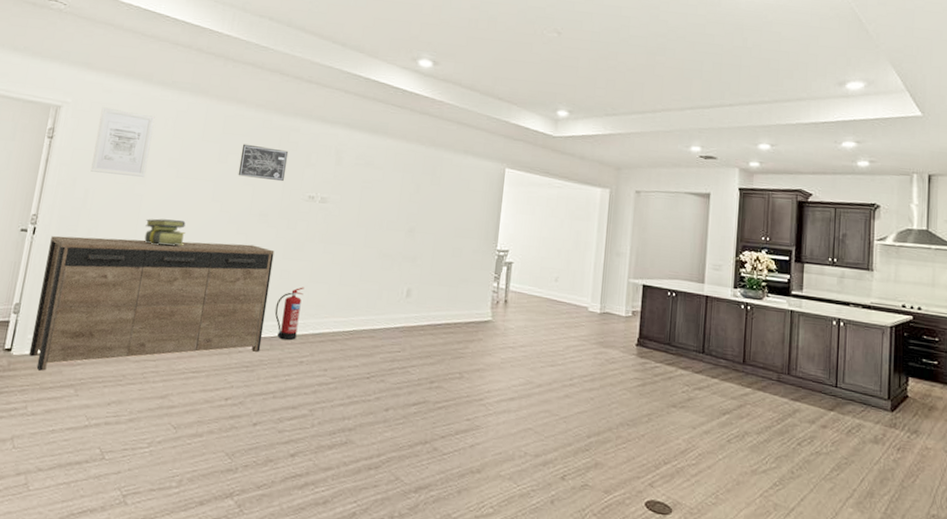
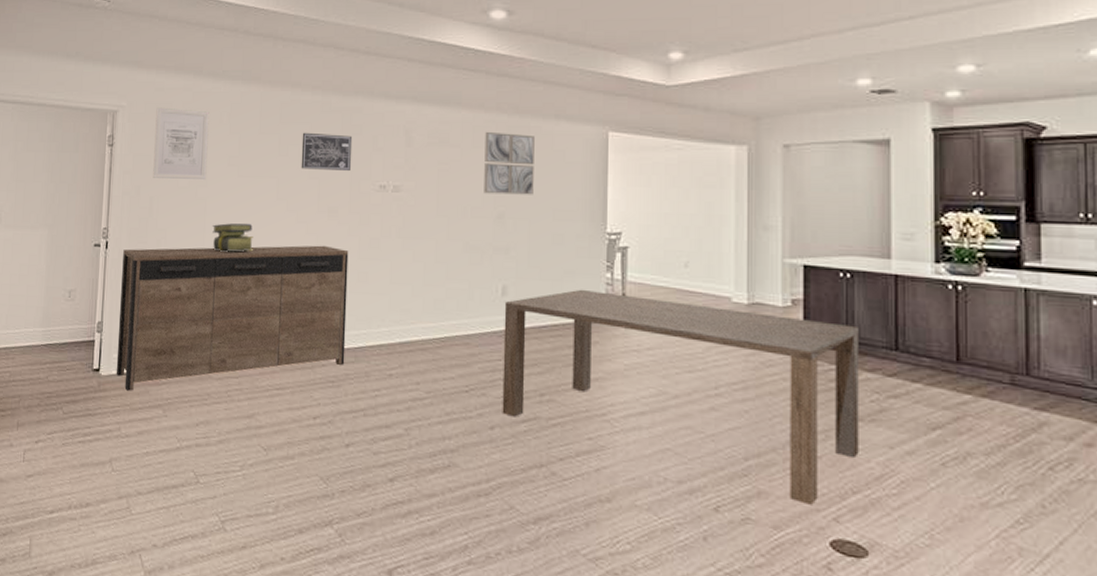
fire extinguisher: present [274,287,305,341] -> none [356,290,385,351]
dining table: none [397,295,678,473] -> present [502,289,859,505]
wall art: none [399,158,446,215] -> present [484,131,535,195]

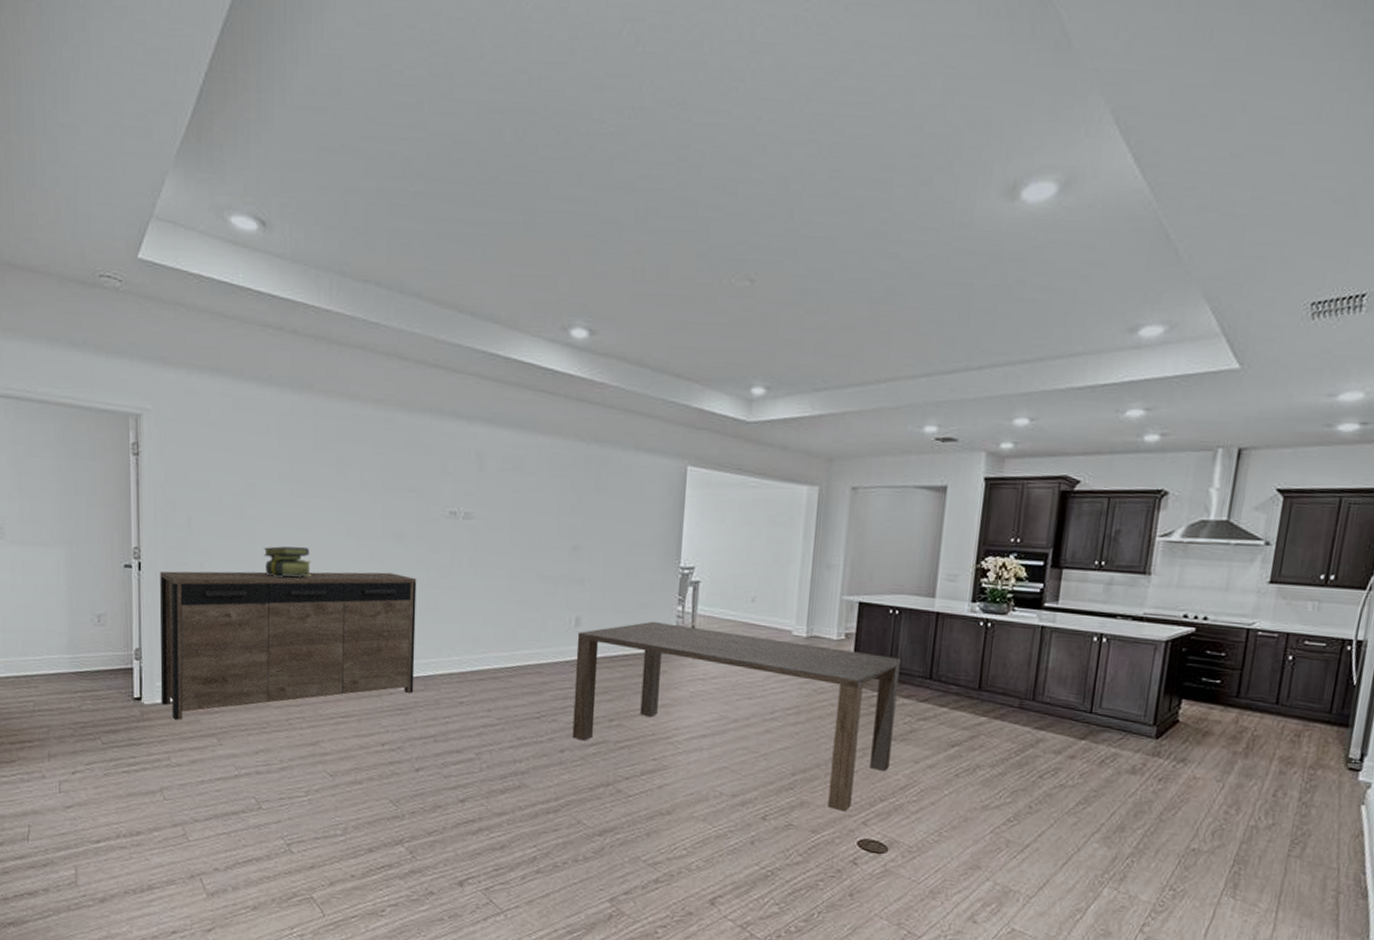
wall art: present [153,107,210,181] -> none [189,413,254,499]
wall art: present [301,132,353,172] -> none [362,450,420,496]
wall art: present [484,131,535,195] -> none [559,459,613,527]

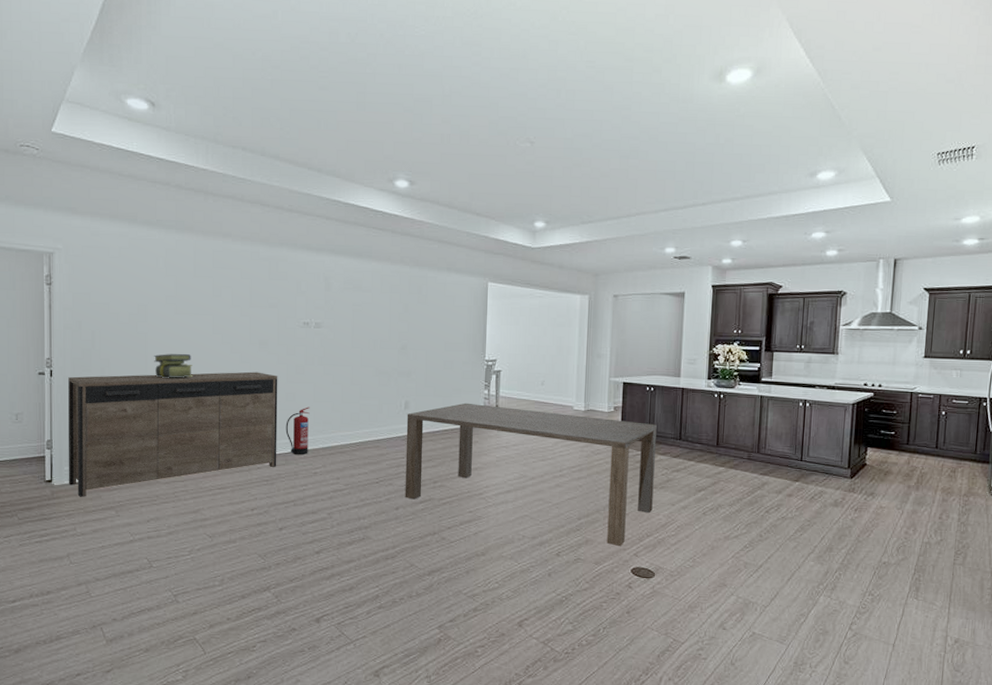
fire extinguisher: none [425,619,456,680] -> present [285,407,310,455]

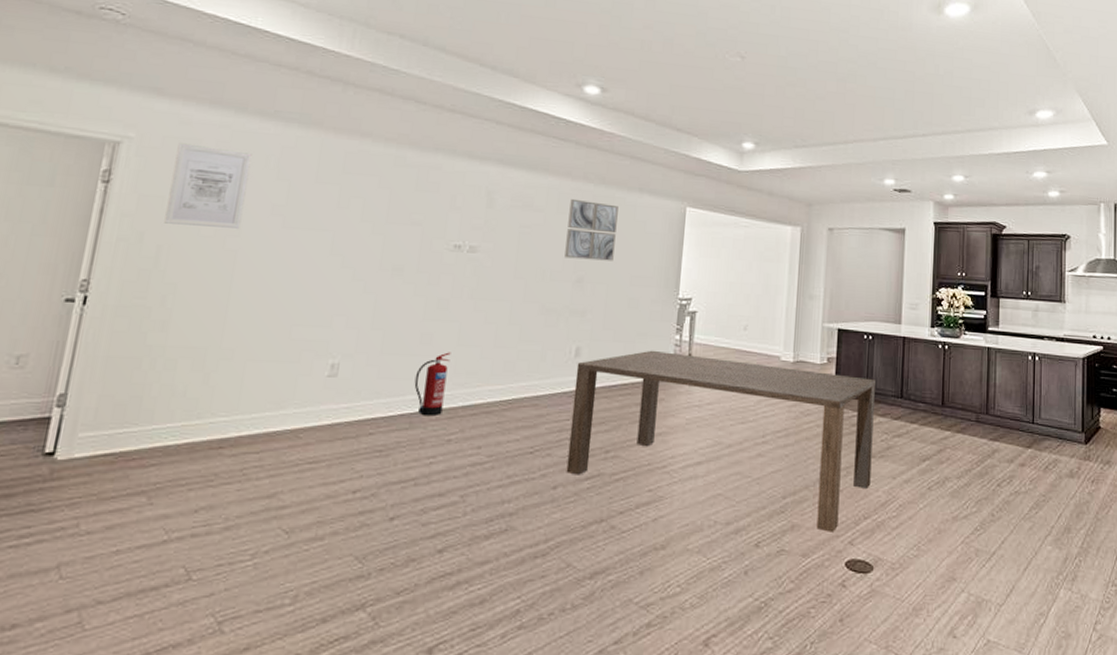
sideboard: present [68,371,278,497] -> none [80,305,413,477]
wall art: none [93,251,146,317] -> present [164,143,252,230]
stack of books: present [154,353,192,378] -> none [240,278,296,311]
wall art: none [390,280,431,331] -> present [564,198,618,261]

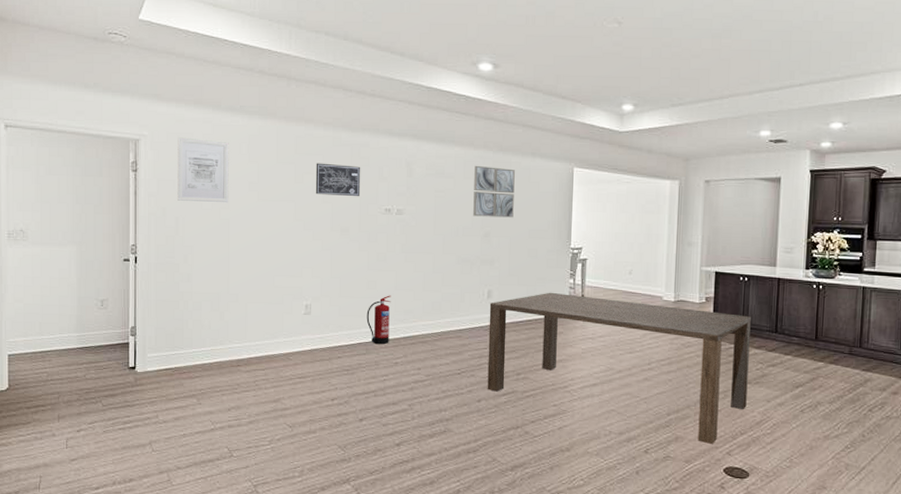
wall art: none [363,185,428,229] -> present [315,163,361,197]

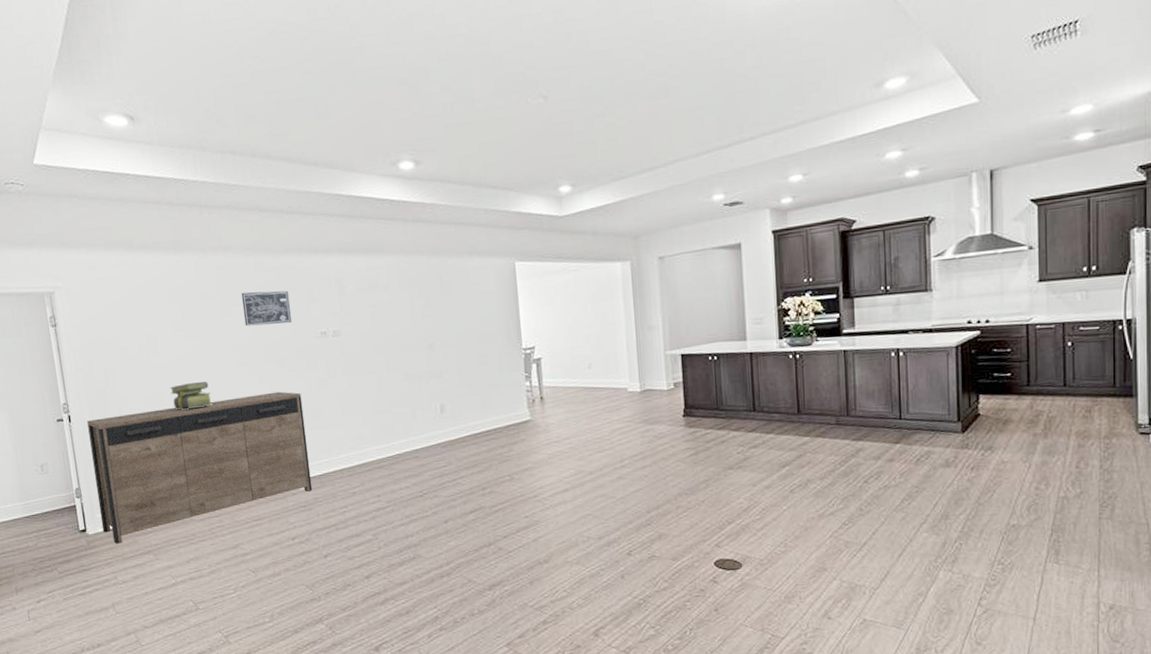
sideboard: none [151,259,359,384] -> present [87,391,313,544]
wall art: present [177,137,229,203] -> none [93,283,156,351]
stack of books: none [236,240,274,265] -> present [170,381,212,410]
fire extinguisher: present [366,295,391,345] -> none [316,422,344,476]
wall art: present [473,165,515,218] -> none [408,272,457,328]
dining table: present [487,292,751,444] -> none [444,397,731,538]

